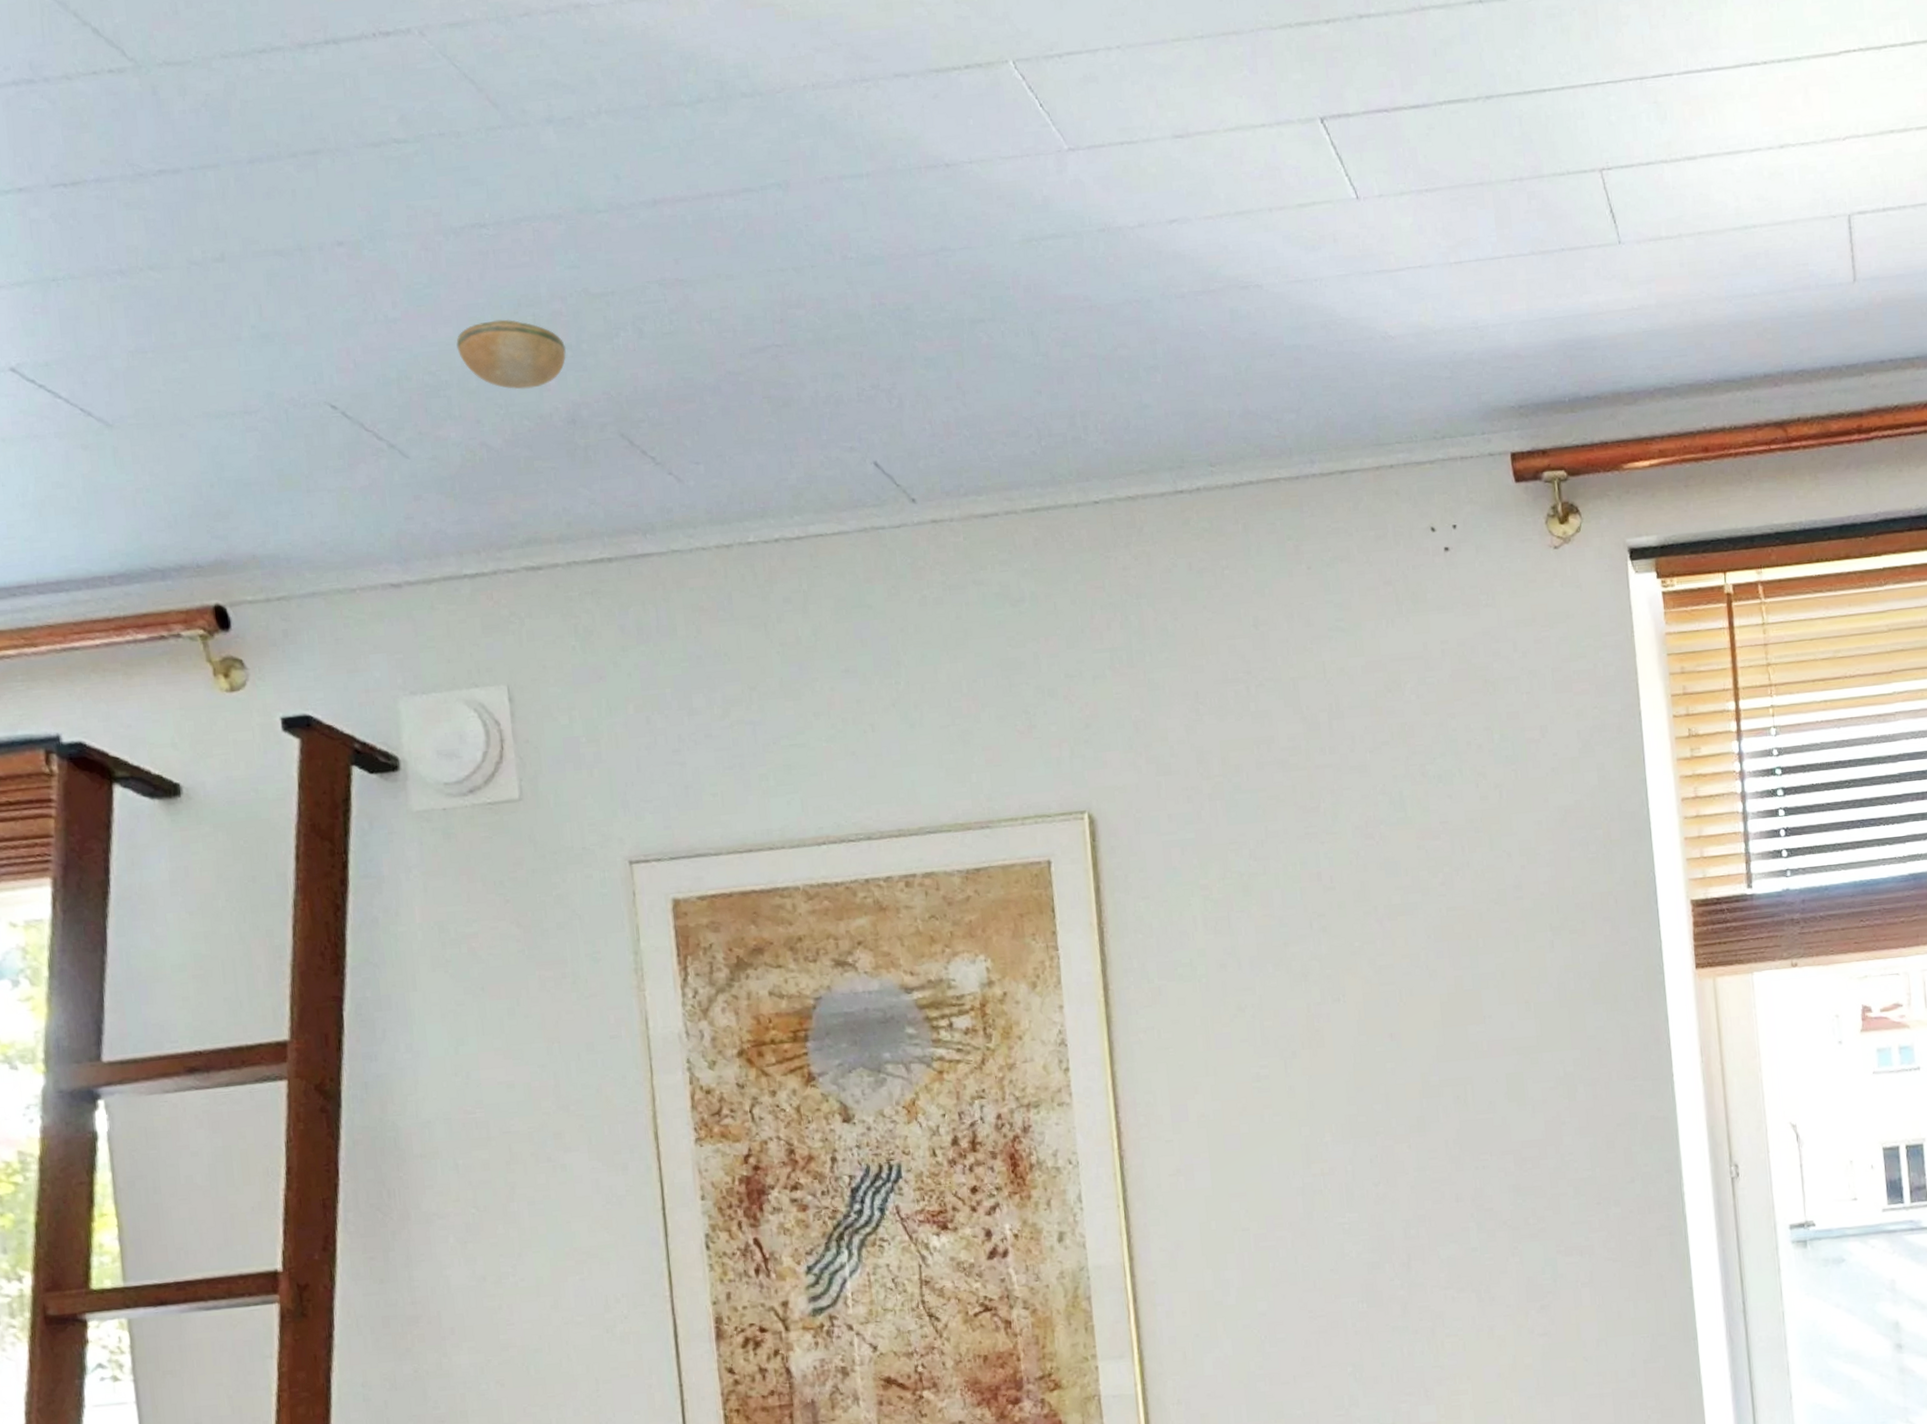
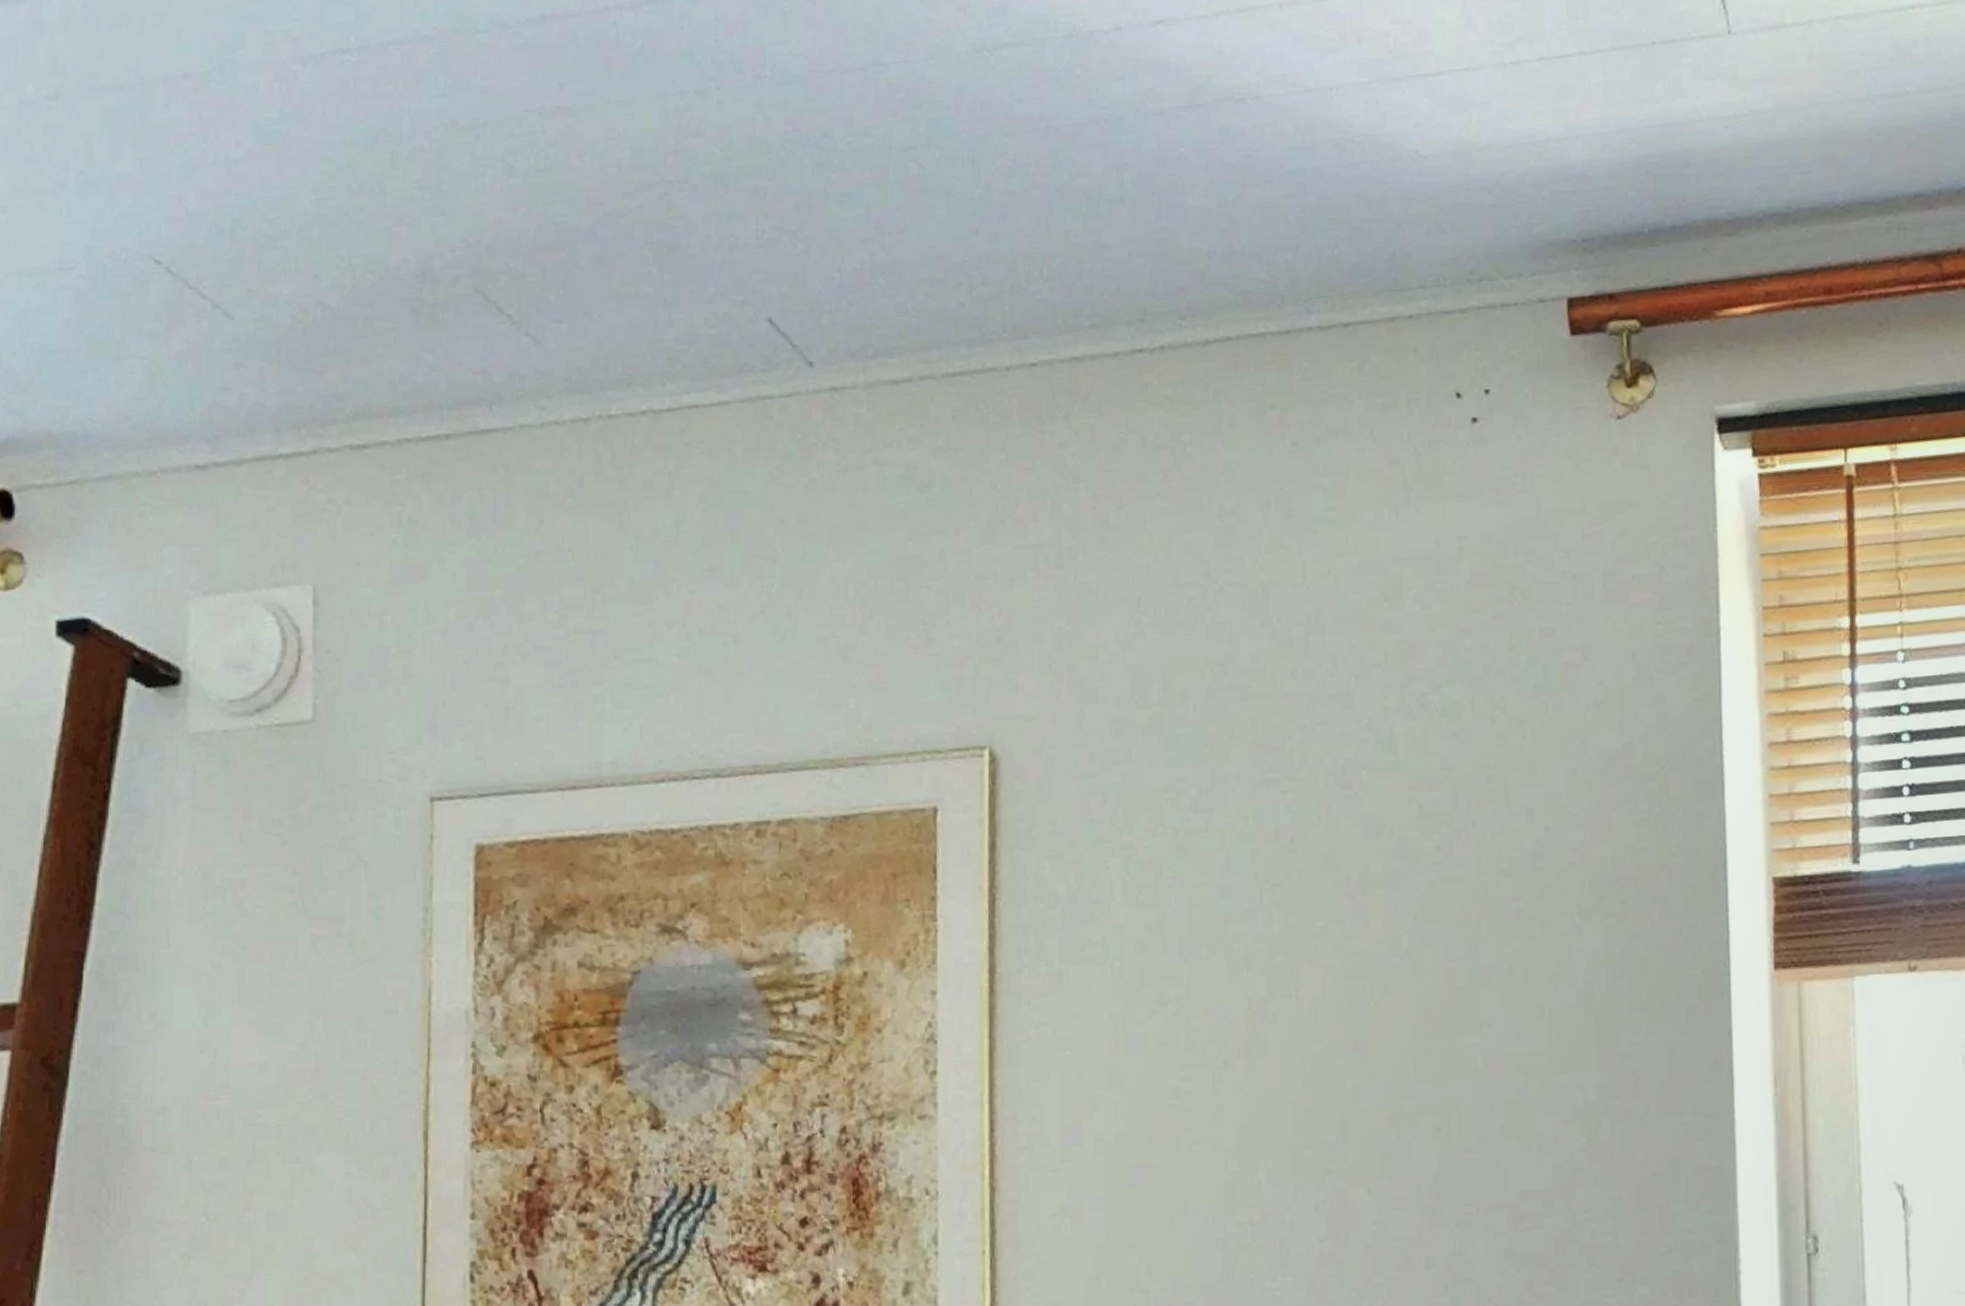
smoke detector: present [456,319,566,390] -> none [301,157,423,239]

